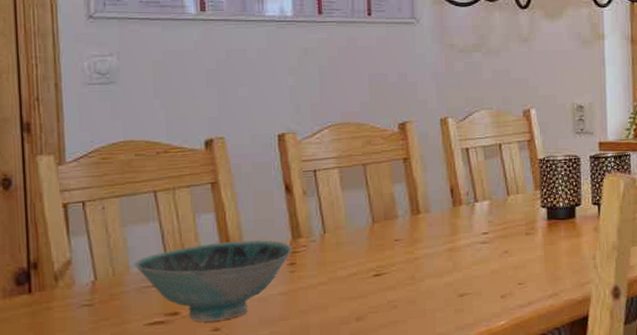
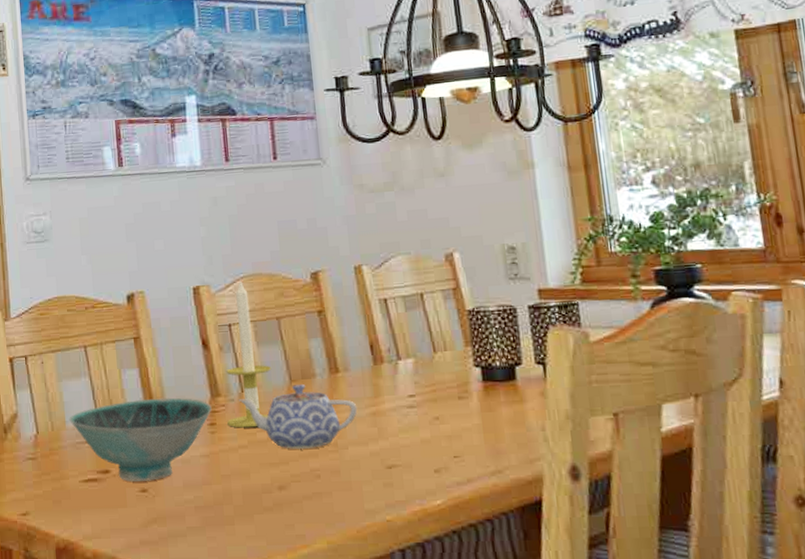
candle: none [308,127,355,267] -> present [226,279,272,428]
teapot: none [319,225,435,284] -> present [238,384,358,449]

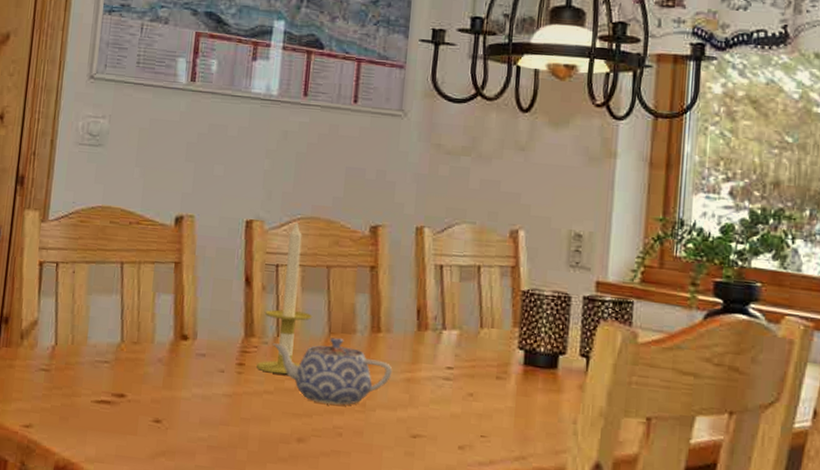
bowl: present [69,397,212,482] -> none [91,326,243,412]

